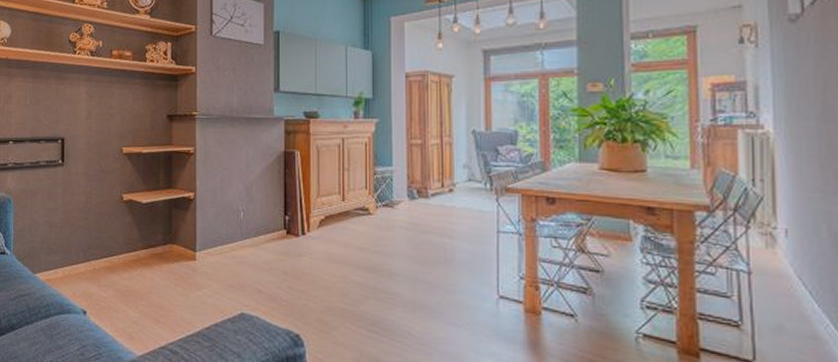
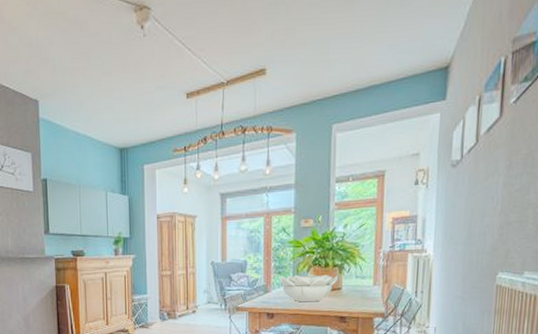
decorative bowl: none [561,151,641,186] -> present [280,274,339,303]

